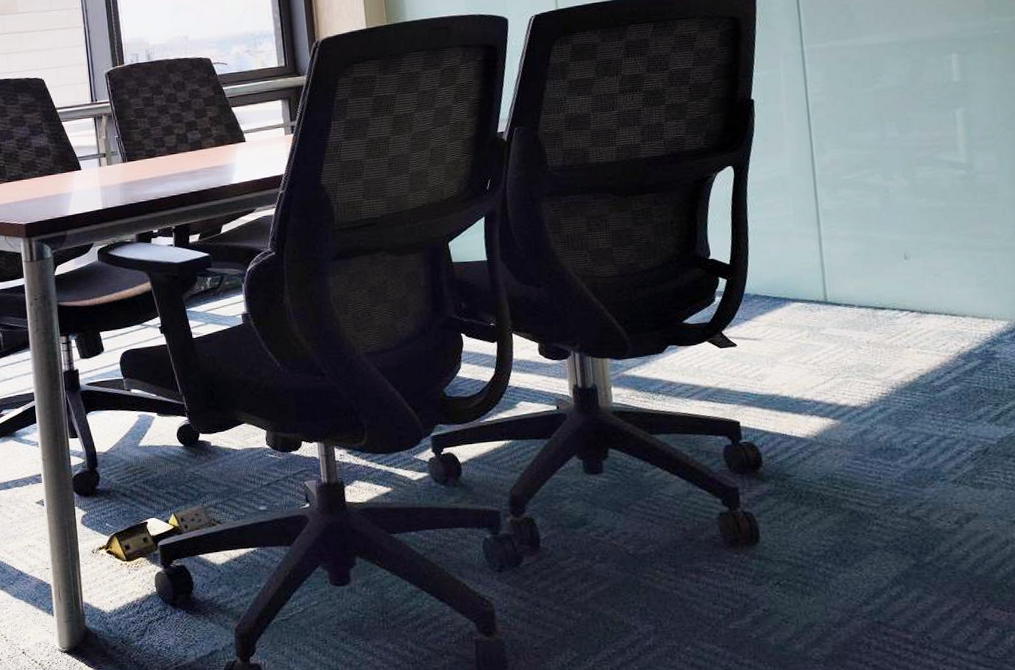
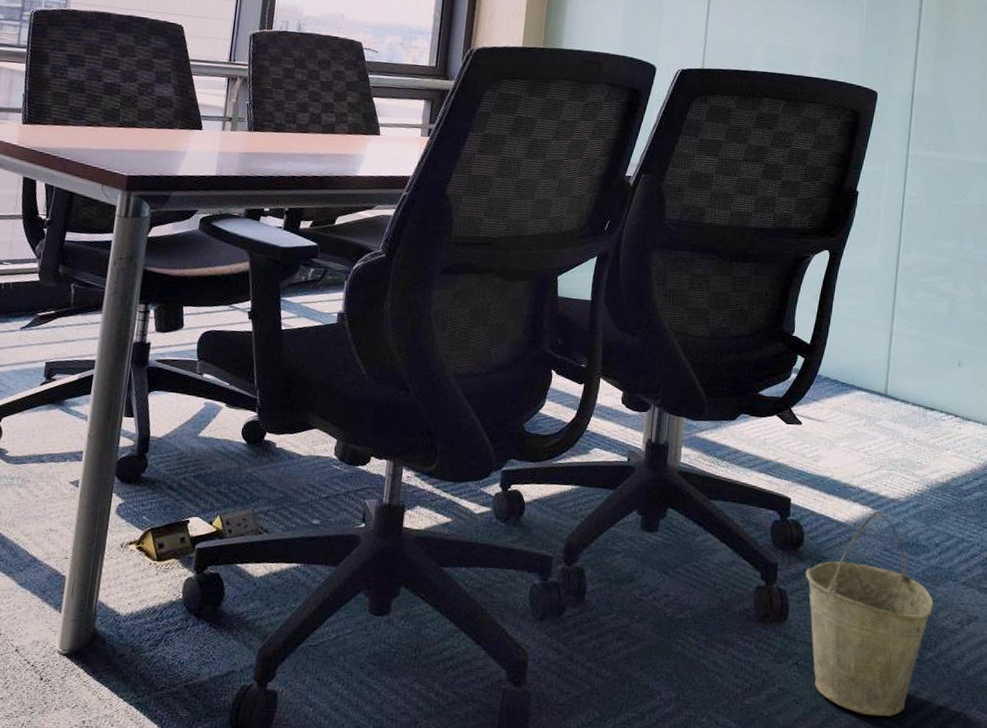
bucket: none [770,420,923,627] -> present [805,510,934,717]

